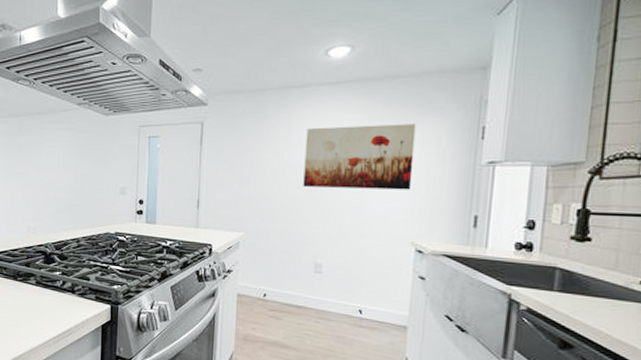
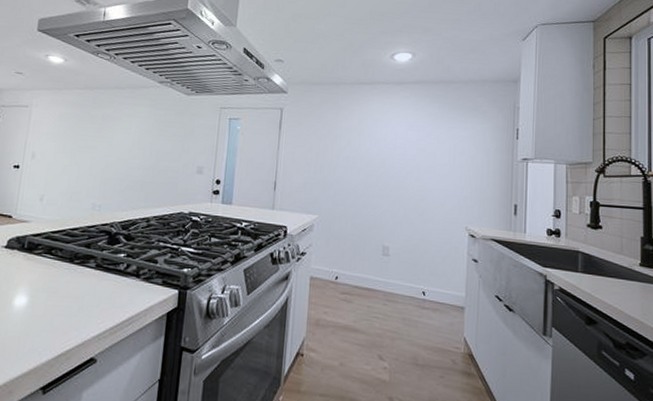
wall art: present [303,124,416,190] -> none [372,120,466,180]

